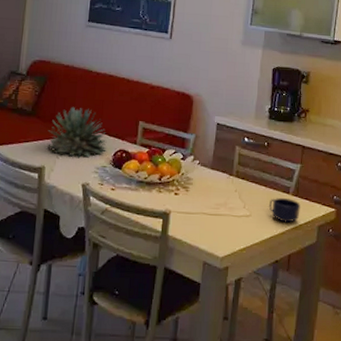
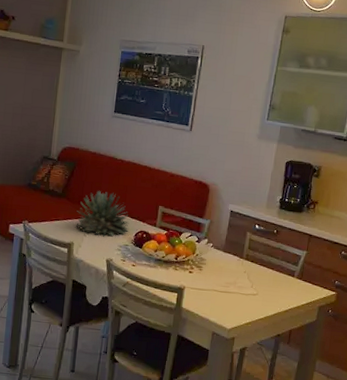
mug: present [268,198,300,223] -> none [274,280,304,302]

